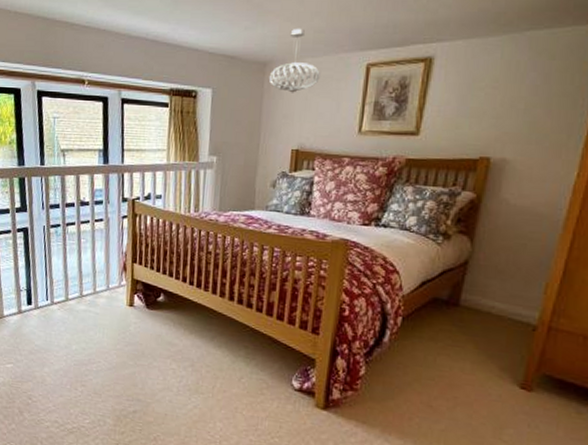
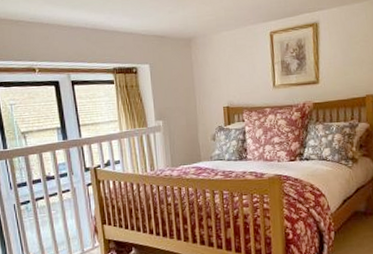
pendant light: present [270,28,320,93] -> none [195,8,236,61]

